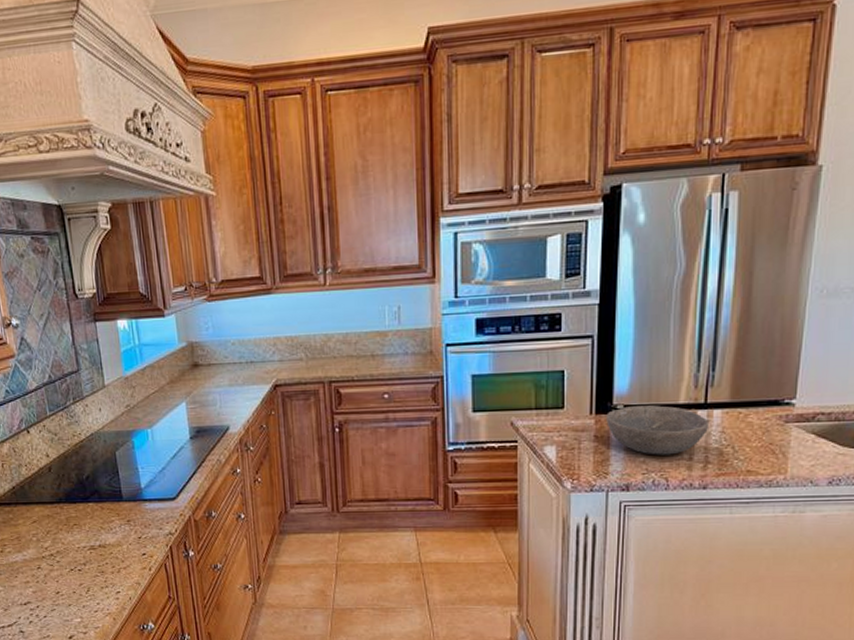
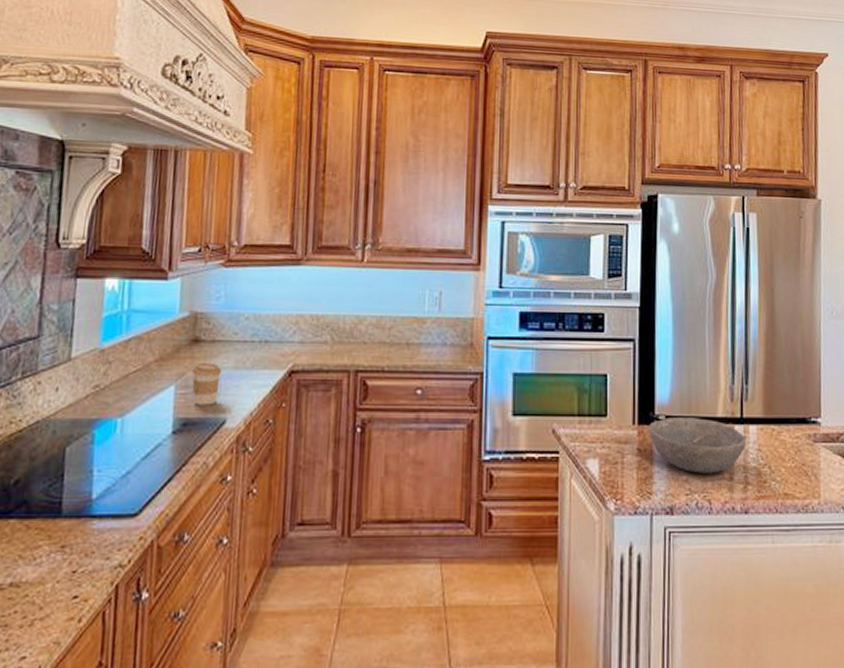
coffee cup: none [196,382,221,417] -> present [191,362,223,405]

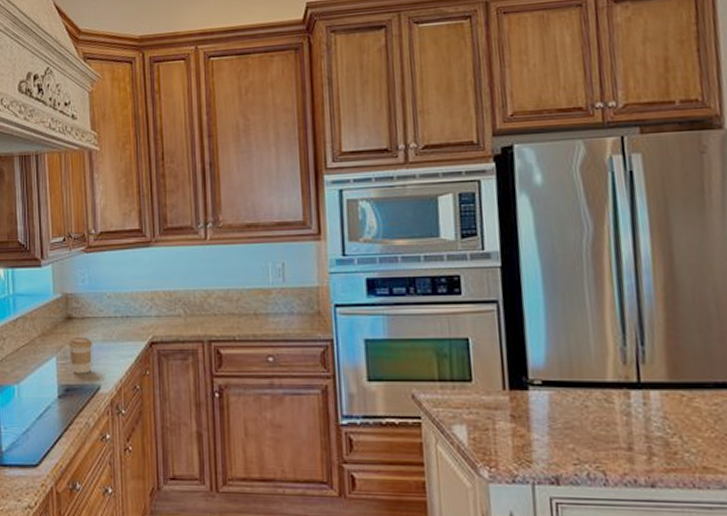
bowl: present [649,417,746,474] -> none [522,382,647,443]

